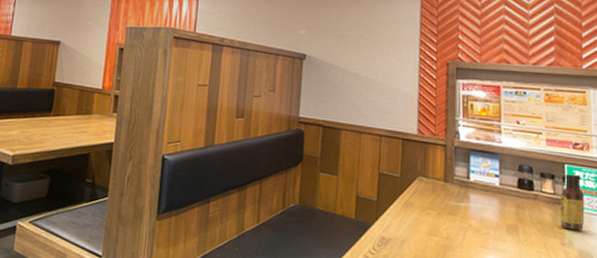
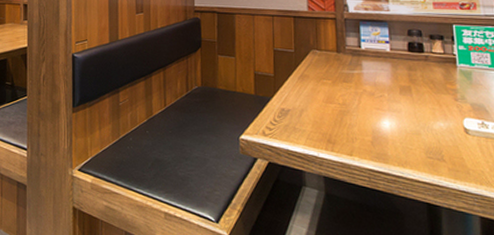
sauce bottle: present [561,174,585,231] -> none [451,33,475,86]

